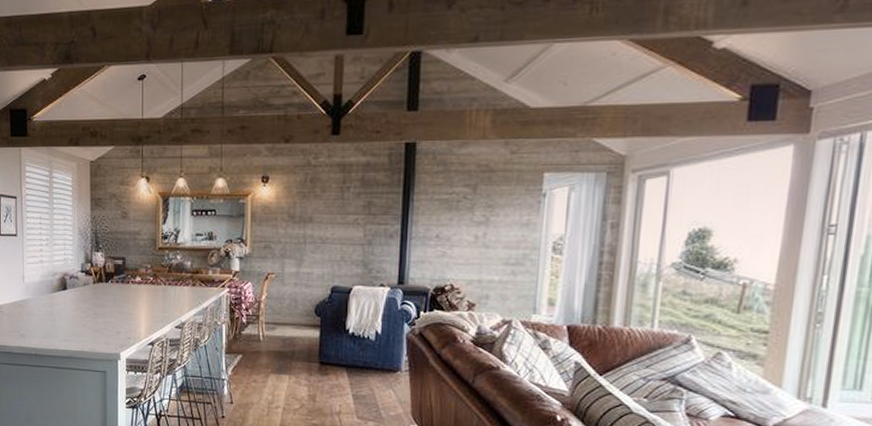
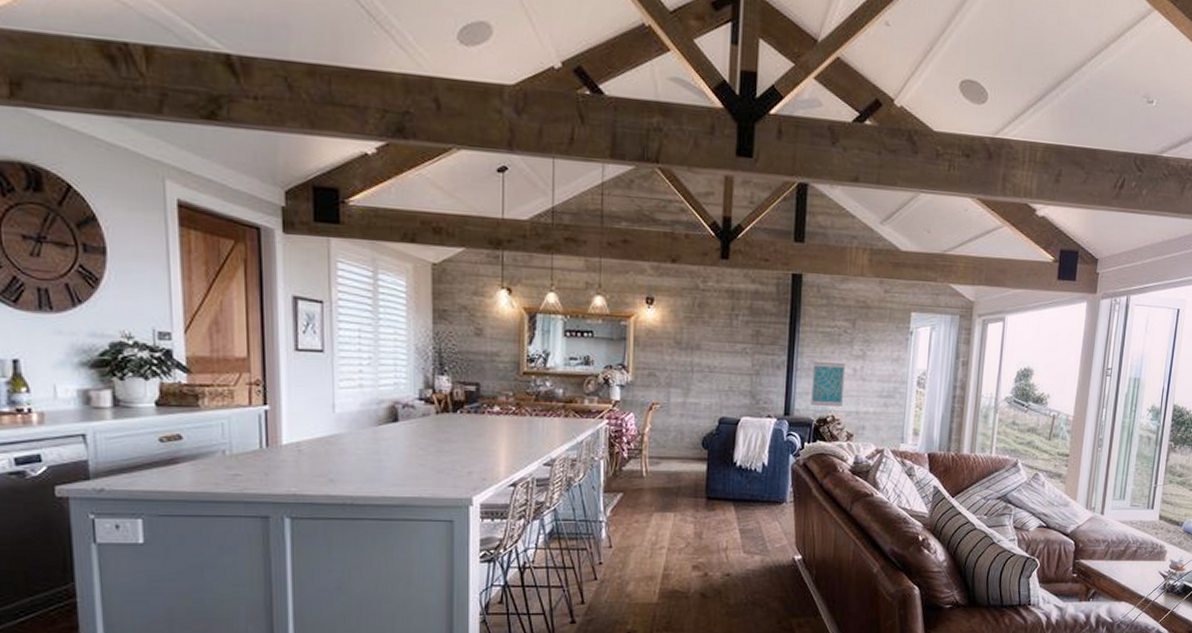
wall art: none [427,230,466,275] -> present [811,362,846,406]

